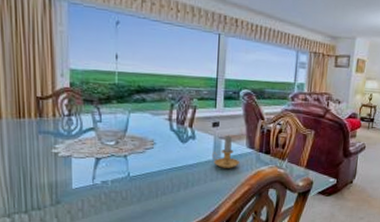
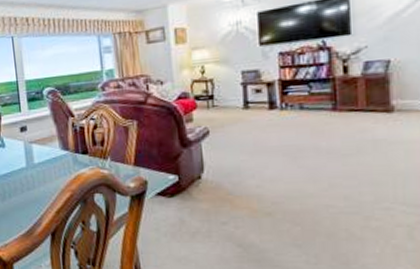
candle: present [211,135,239,168] -> none [24,138,55,175]

